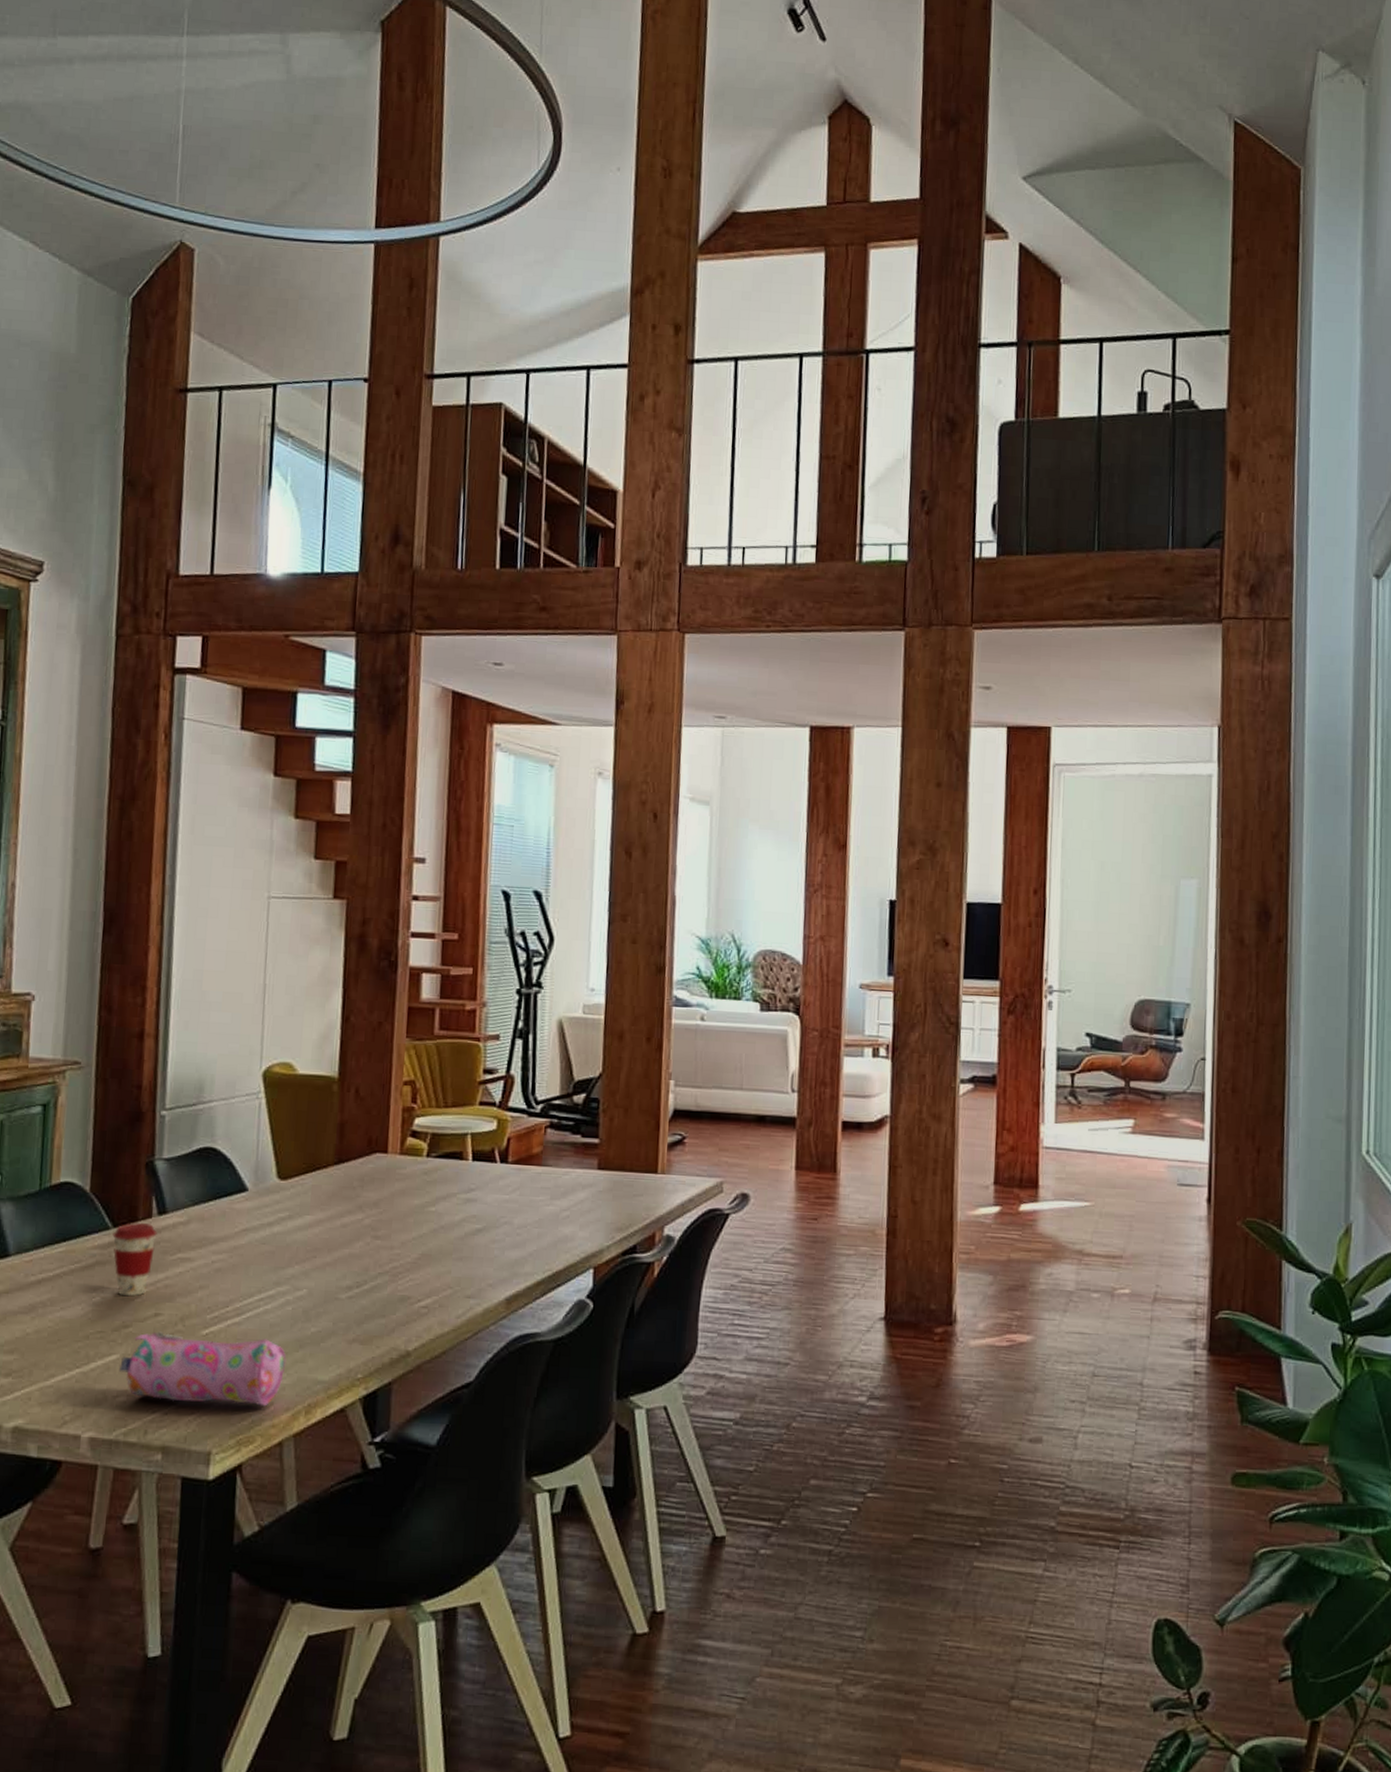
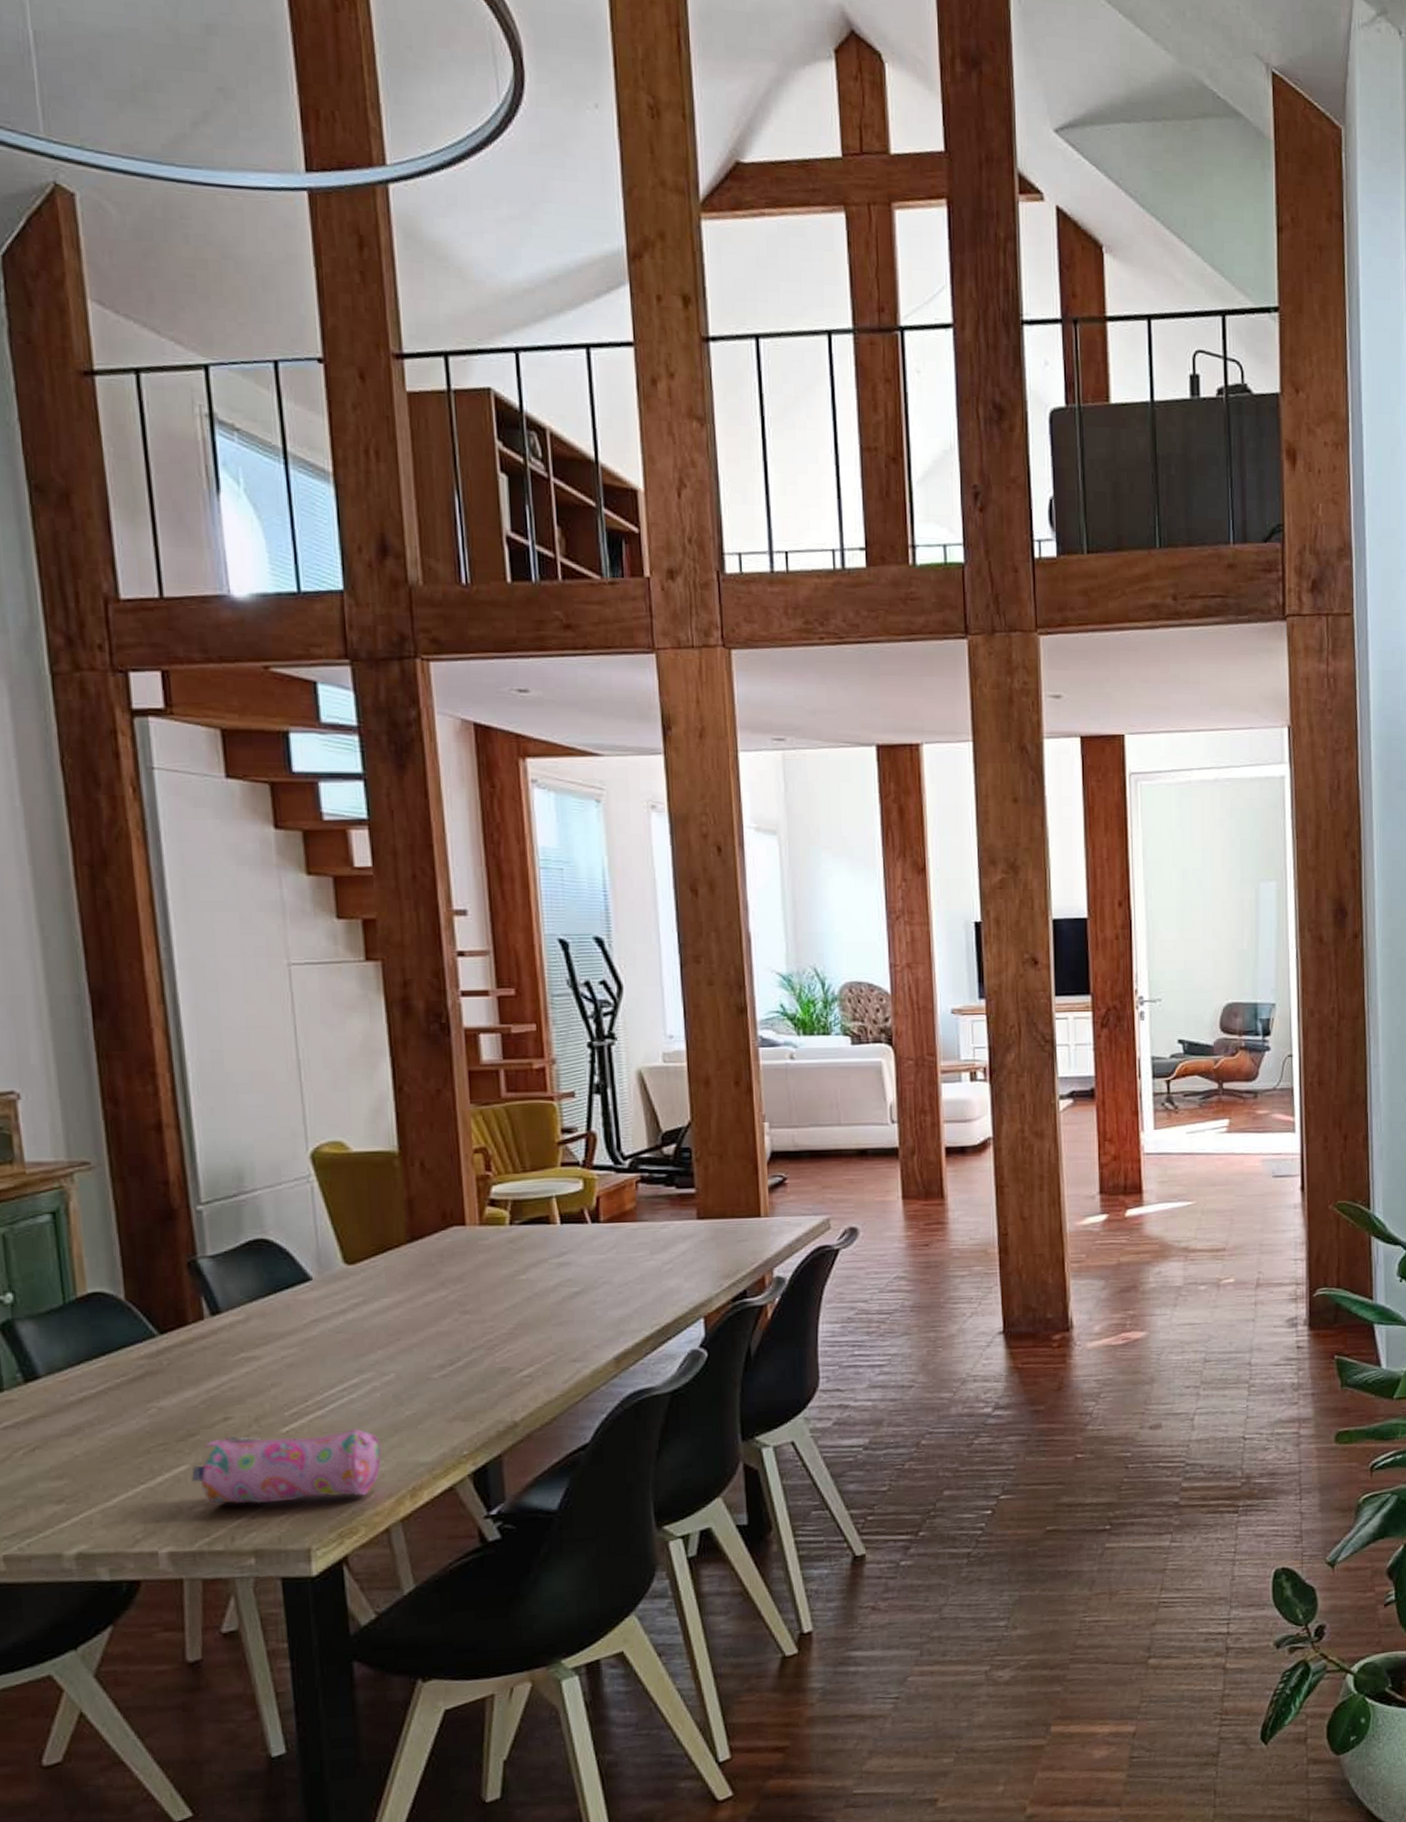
coffee cup: present [112,1223,157,1297] -> none [160,1326,213,1405]

